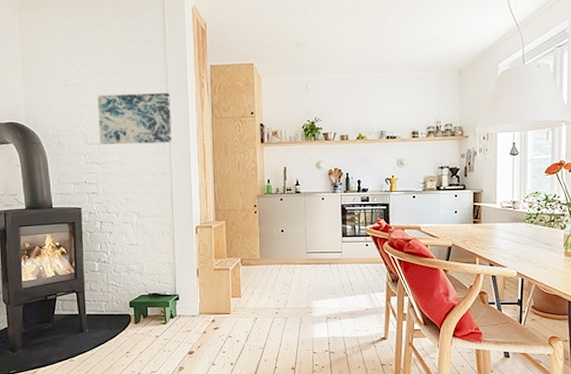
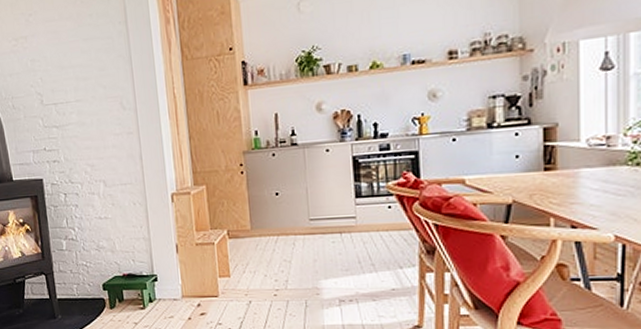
wall art: present [97,93,172,144] -> none [50,35,137,104]

